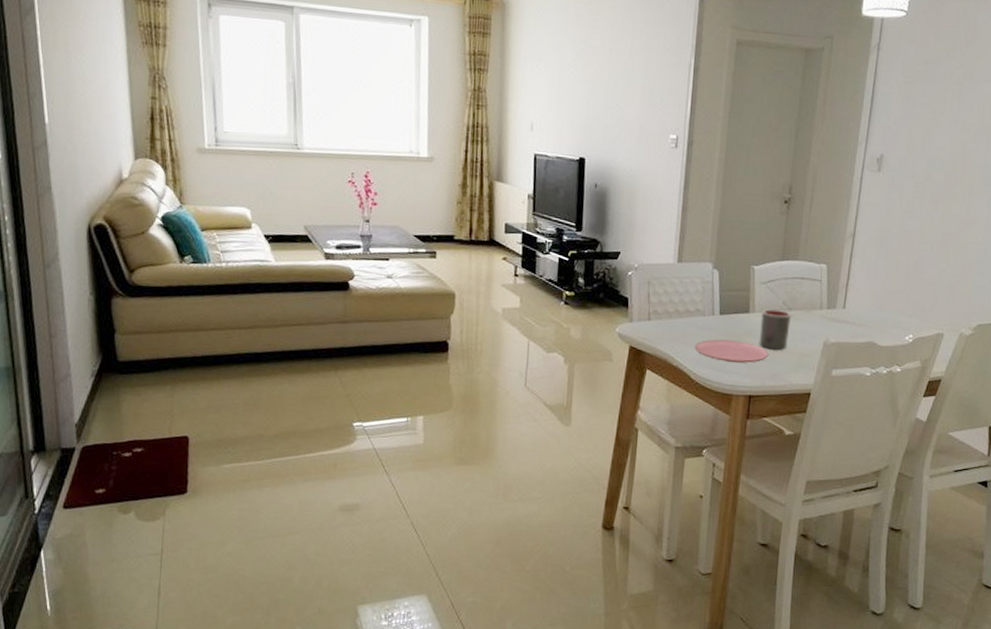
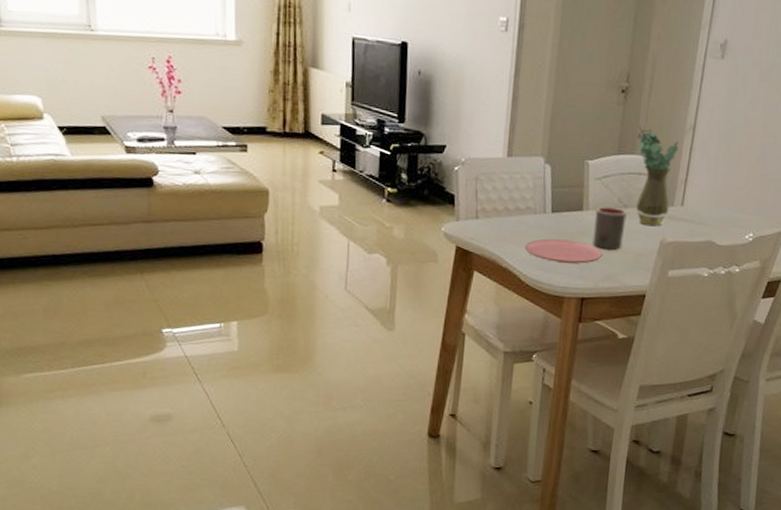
vase: none [799,233,839,328] -> present [636,125,679,227]

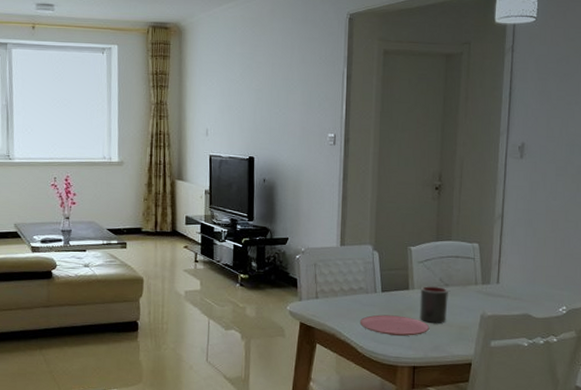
vase: present [636,125,679,227] -> none [452,216,489,302]

